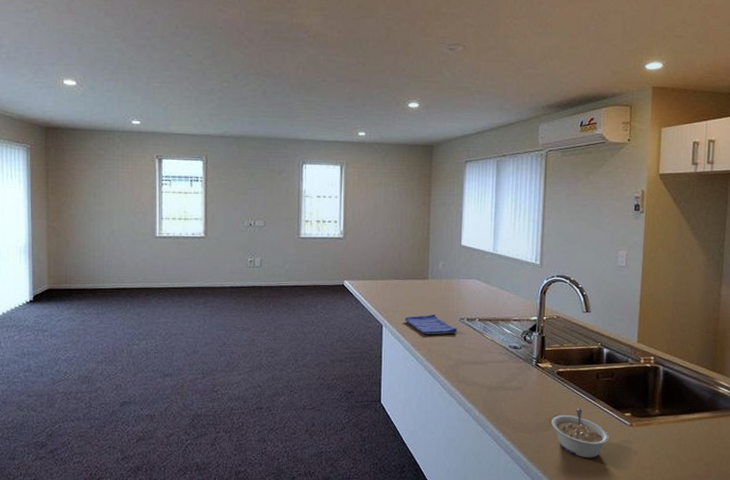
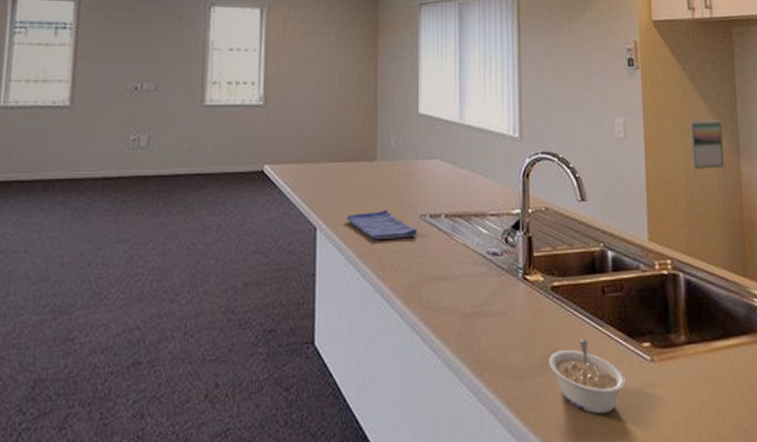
calendar: none [681,253,710,291] -> present [691,120,724,169]

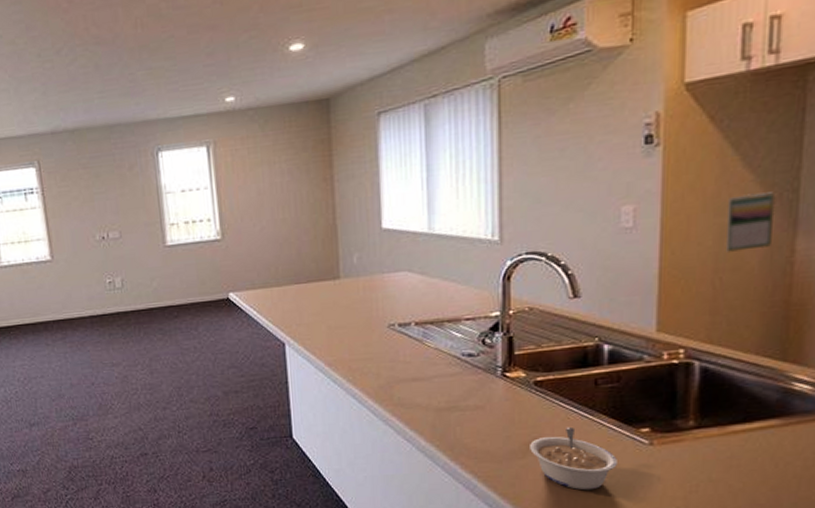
dish towel: present [346,209,418,240] -> none [313,322,387,350]

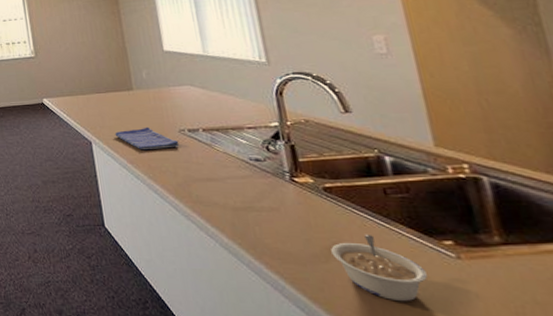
dish towel: none [313,322,387,350] -> present [115,127,180,150]
calendar: present [726,192,776,252] -> none [473,25,529,76]

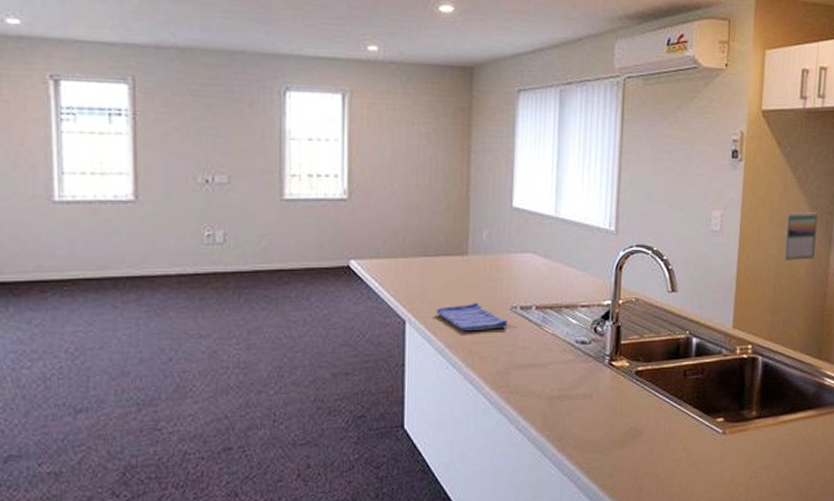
legume: present [331,235,429,302] -> none [628,417,699,480]
calendar: none [473,25,529,76] -> present [784,212,819,260]

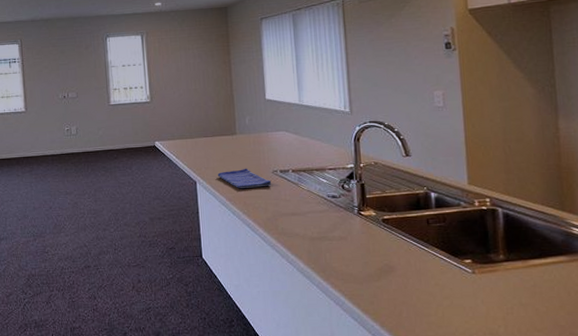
calendar: present [784,212,819,260] -> none [508,86,542,127]

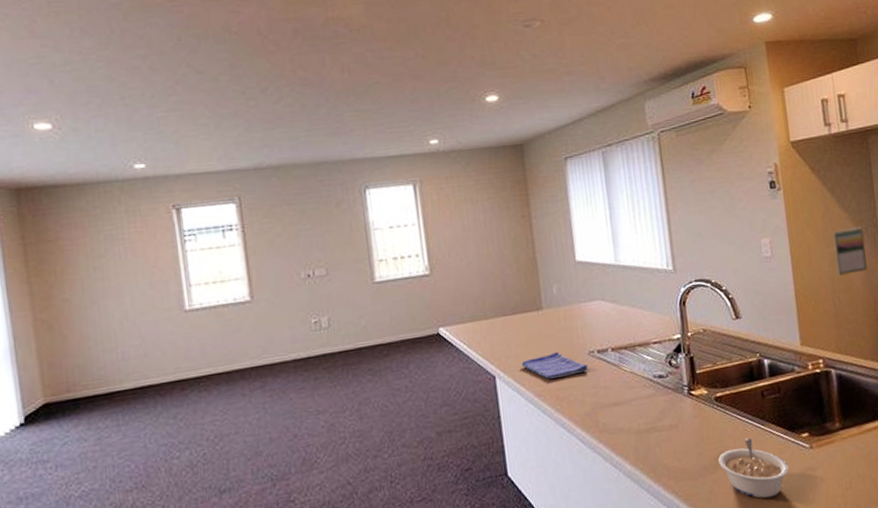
legume: none [383,257,451,309] -> present [718,438,790,499]
calendar: none [508,86,542,127] -> present [833,227,867,276]

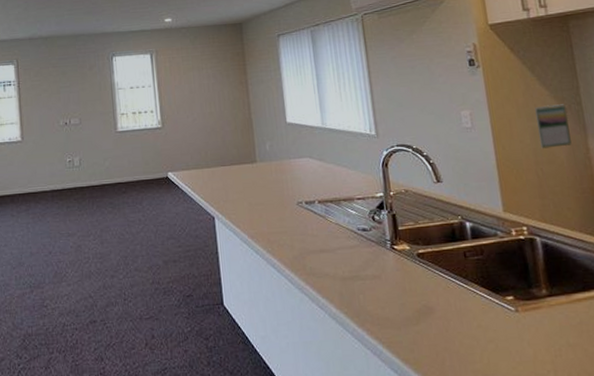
dish towel: present [521,351,589,380] -> none [237,200,297,224]
legume: present [718,438,790,499] -> none [421,296,494,356]

